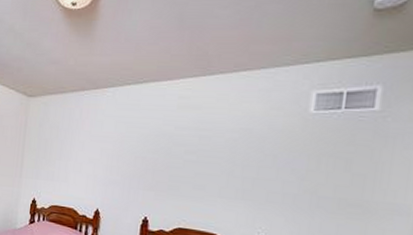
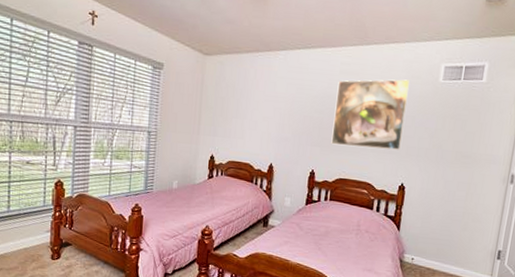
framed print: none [167,111,268,196] -> present [331,79,409,150]

